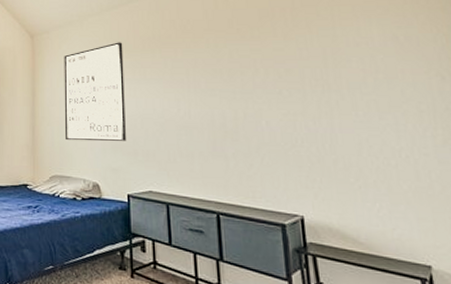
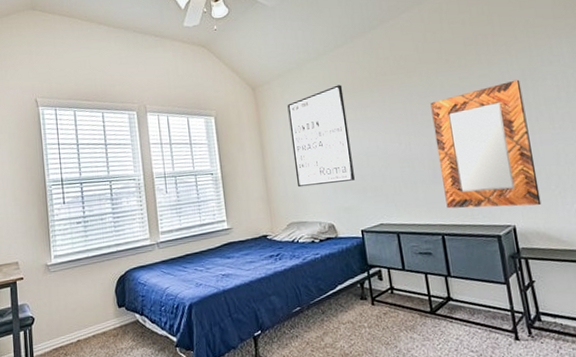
home mirror: none [216,58,337,198] -> present [430,79,542,209]

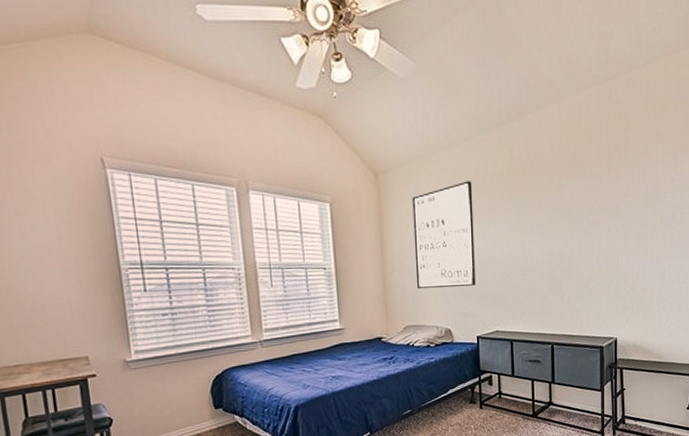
home mirror: present [430,79,542,209] -> none [557,195,643,321]

